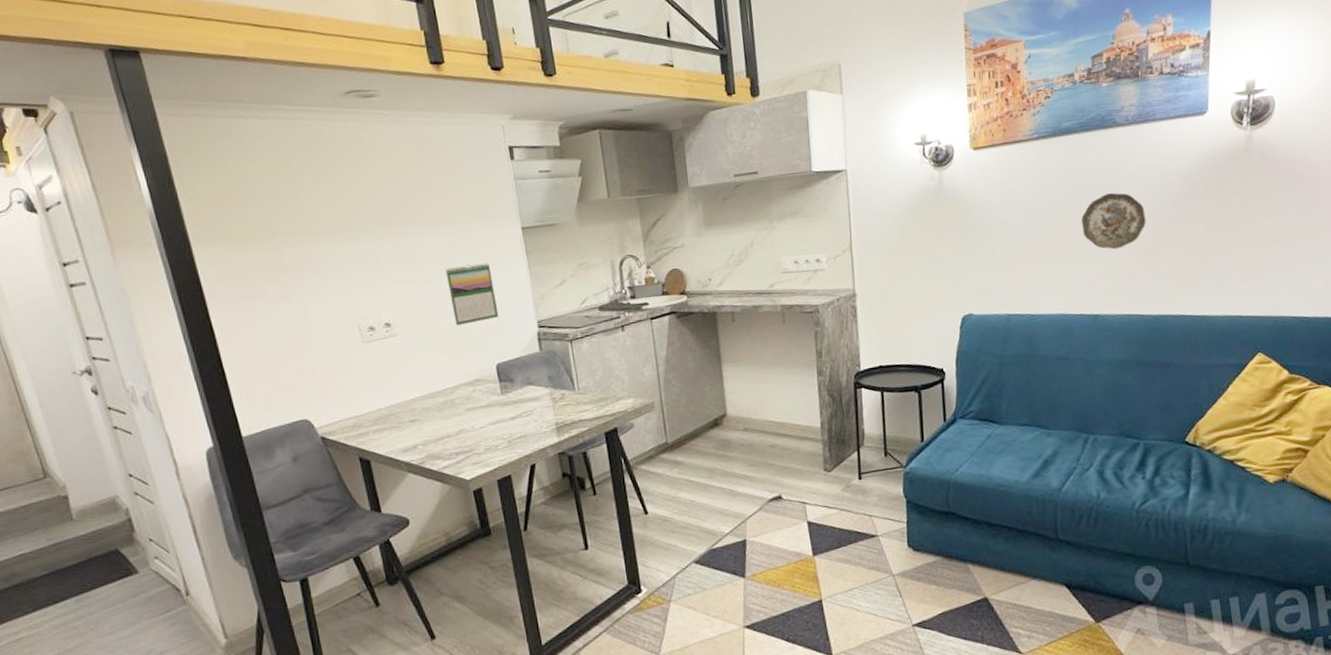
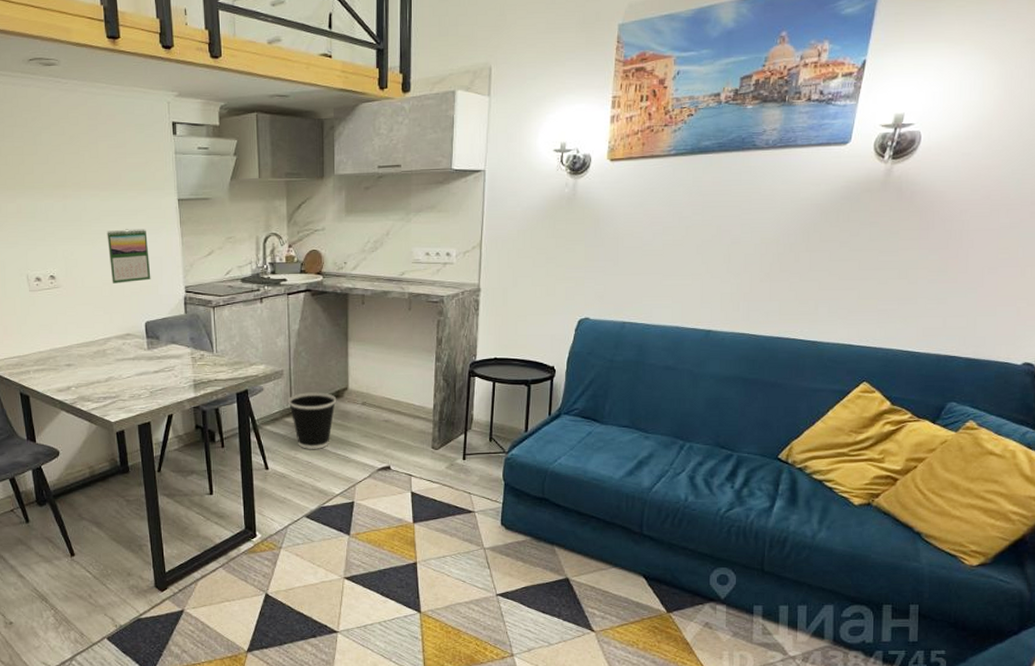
wastebasket: none [662,422,716,487] -> present [288,392,337,449]
decorative plate: present [1081,192,1146,250] -> none [706,214,772,270]

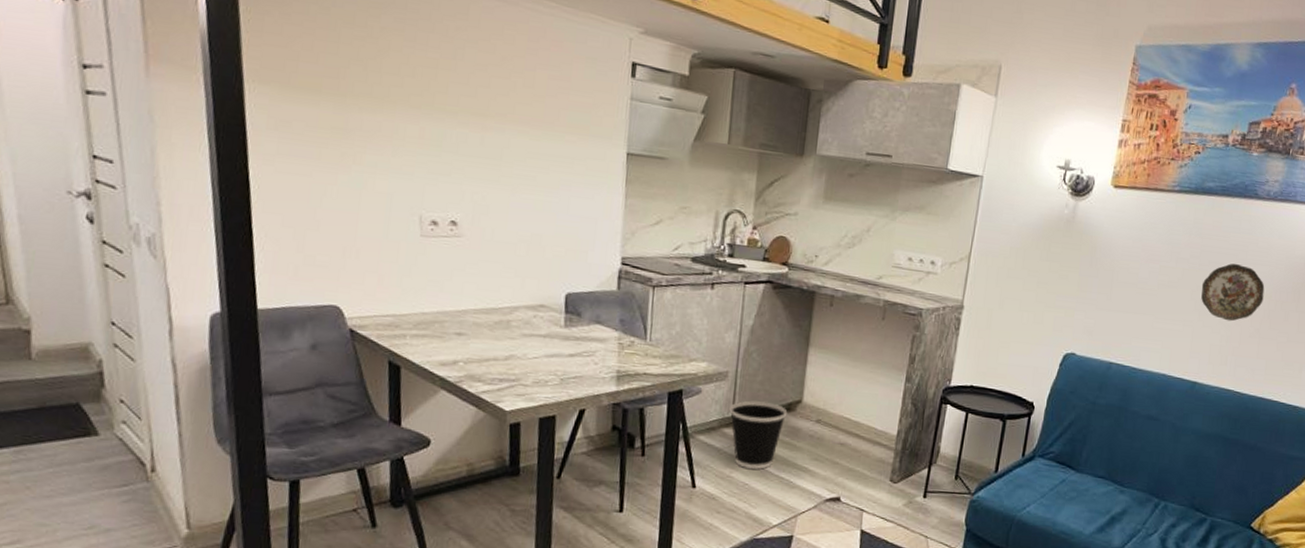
calendar: present [107,229,151,284] -> none [530,177,583,244]
decorative plate: none [706,214,772,270] -> present [1201,263,1265,322]

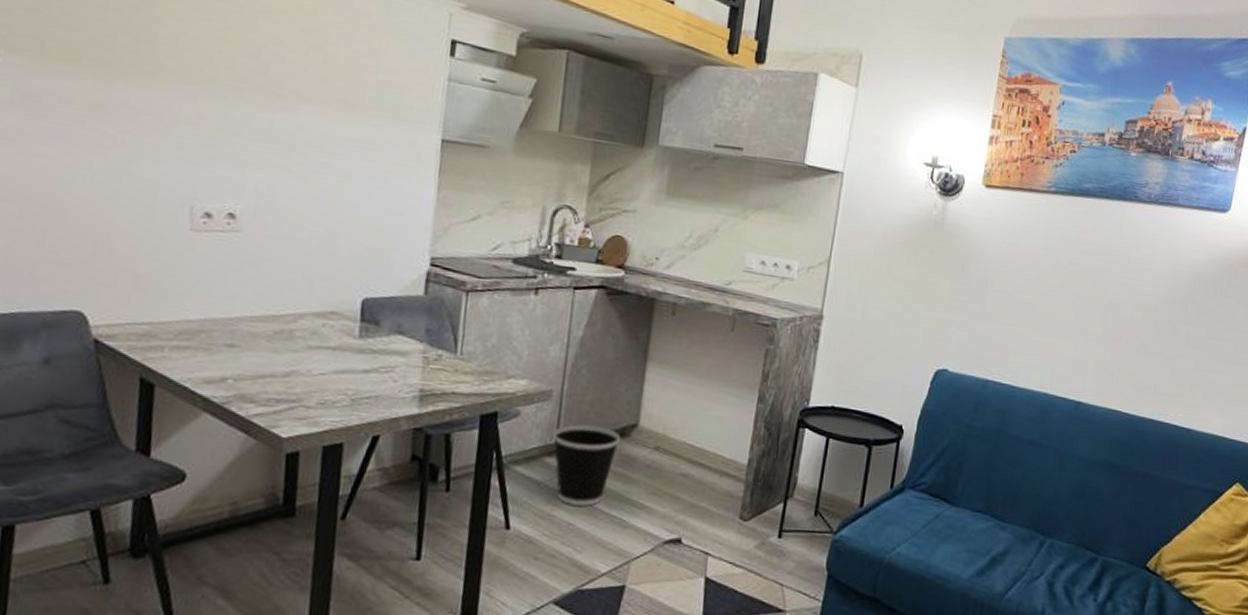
decorative plate: present [1201,263,1265,322] -> none [1082,270,1150,335]

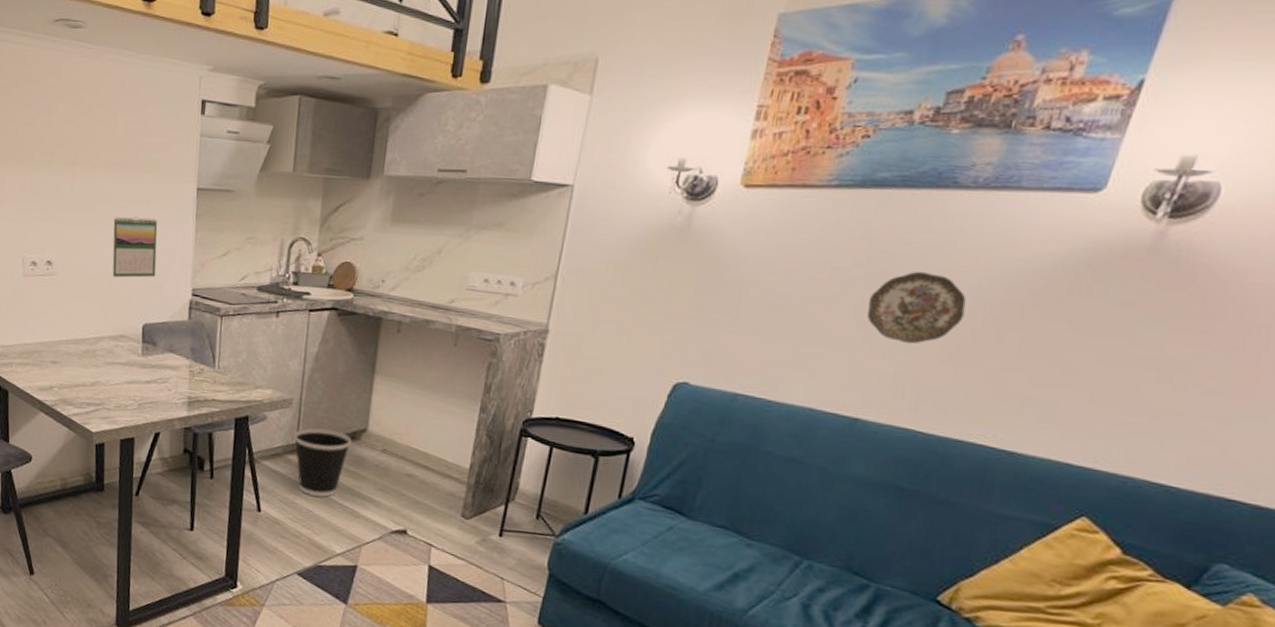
calendar: none [323,164,388,242] -> present [112,217,158,278]
decorative plate: none [1082,270,1150,335] -> present [867,271,967,344]

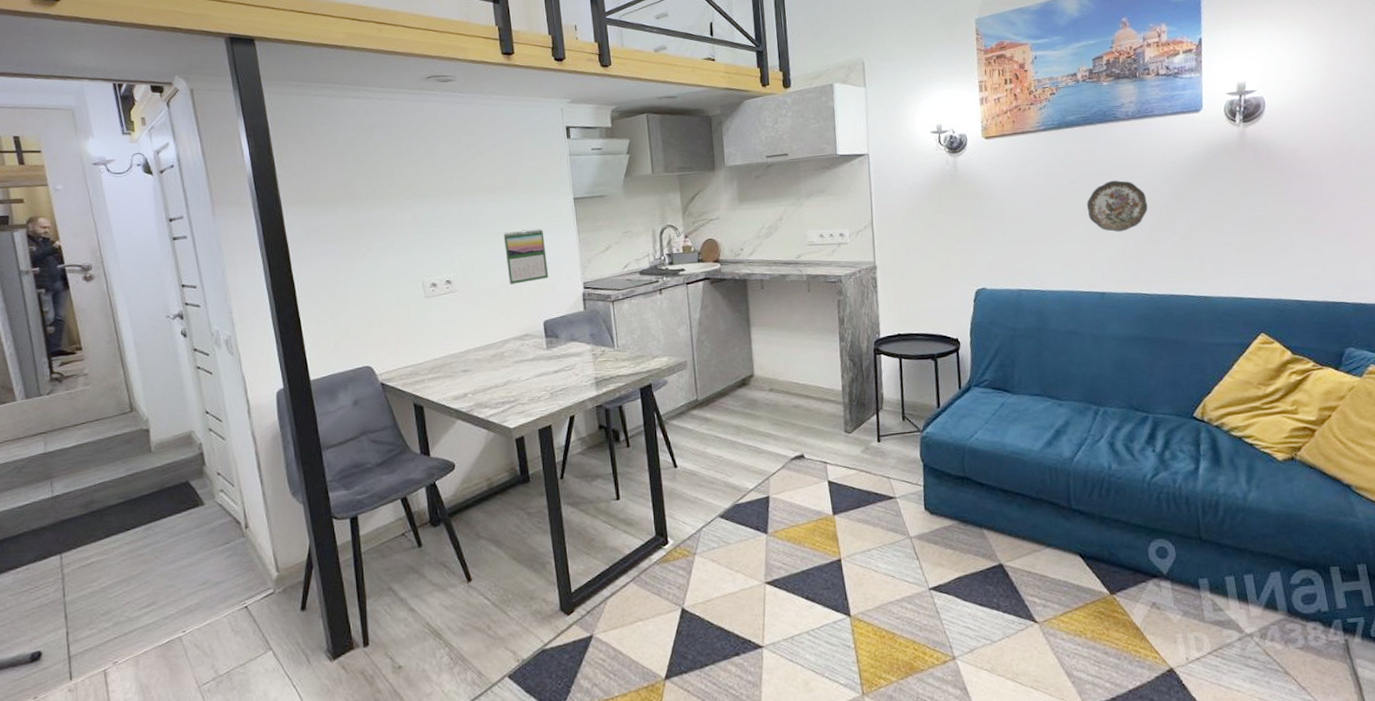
wastebasket: present [293,428,352,497] -> none [693,381,743,443]

